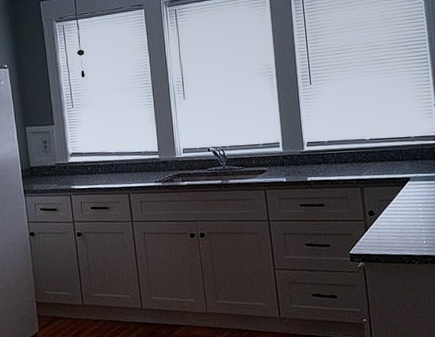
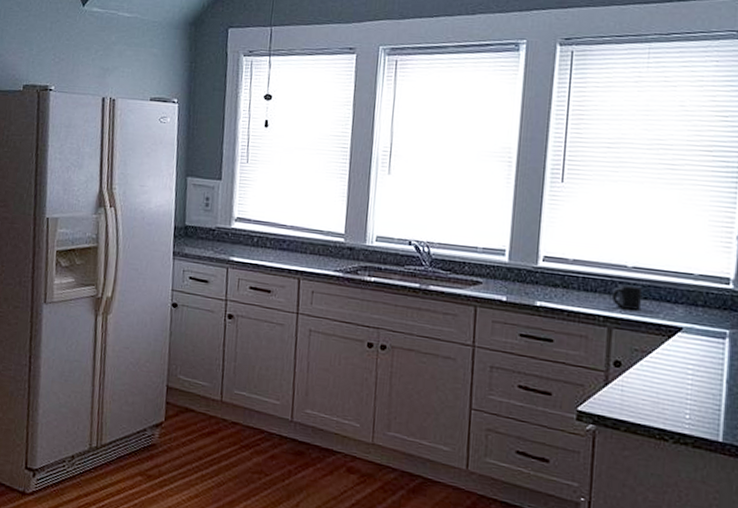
mug: none [358,152,381,171] -> present [611,284,643,310]

